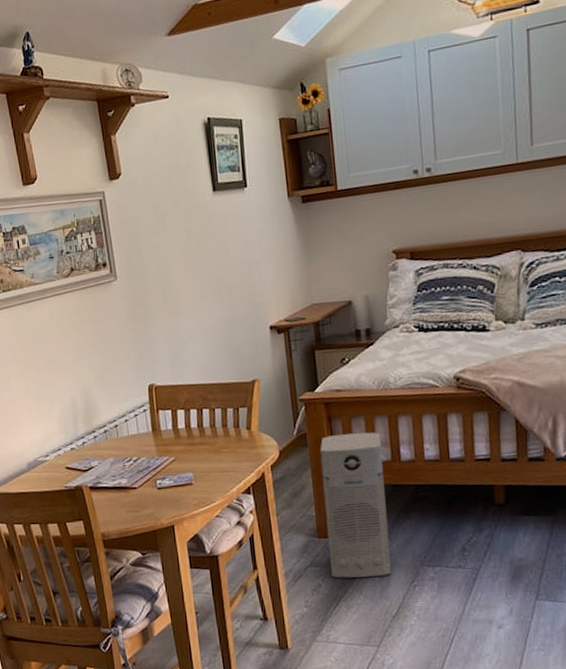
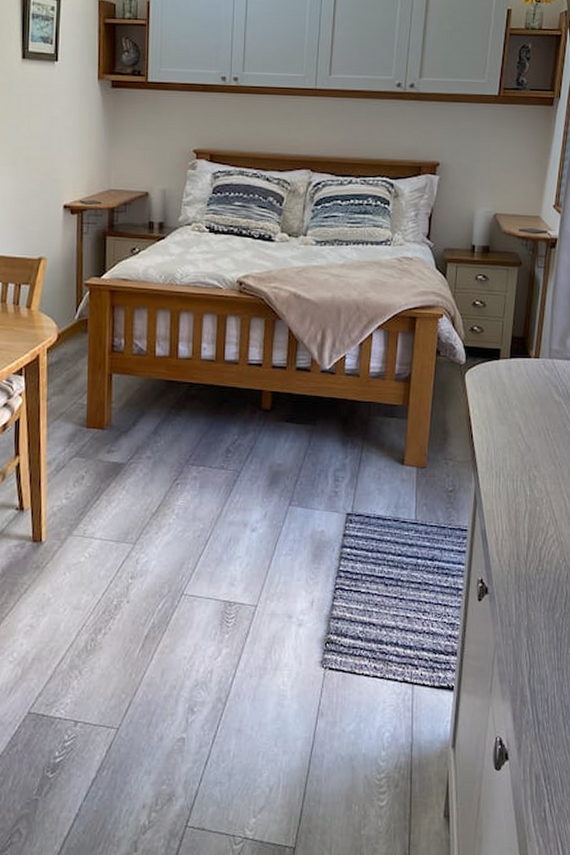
air purifier: present [320,432,392,578] -> none [96,324,161,473]

